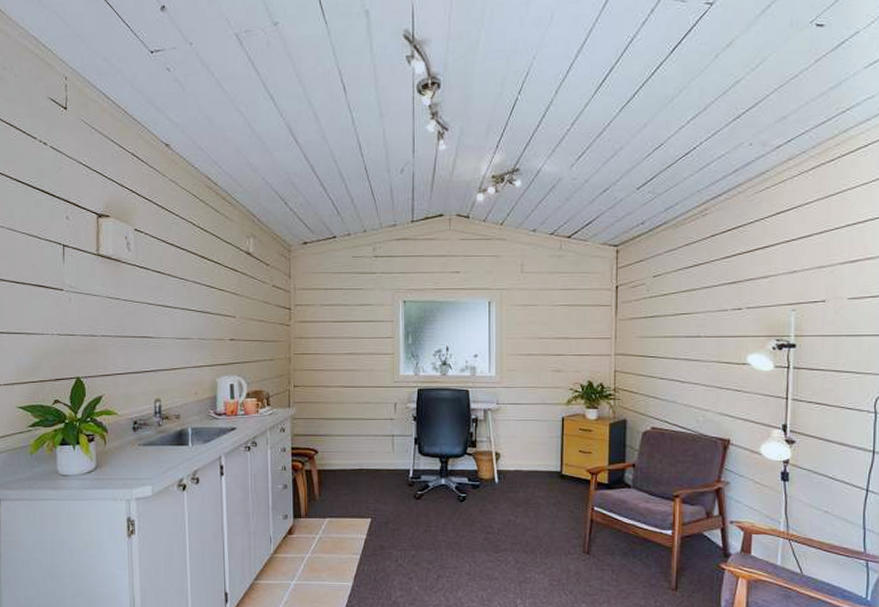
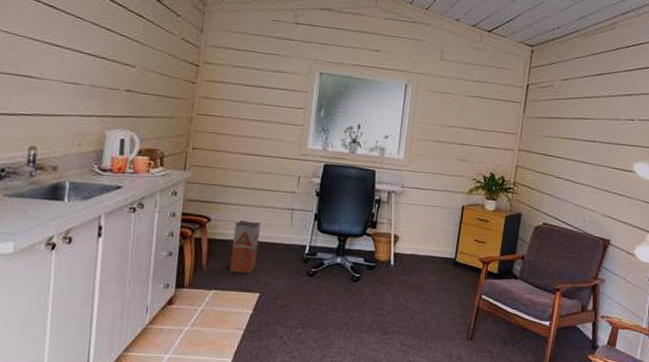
waste bin: none [340,450,365,500] -> present [229,220,261,274]

